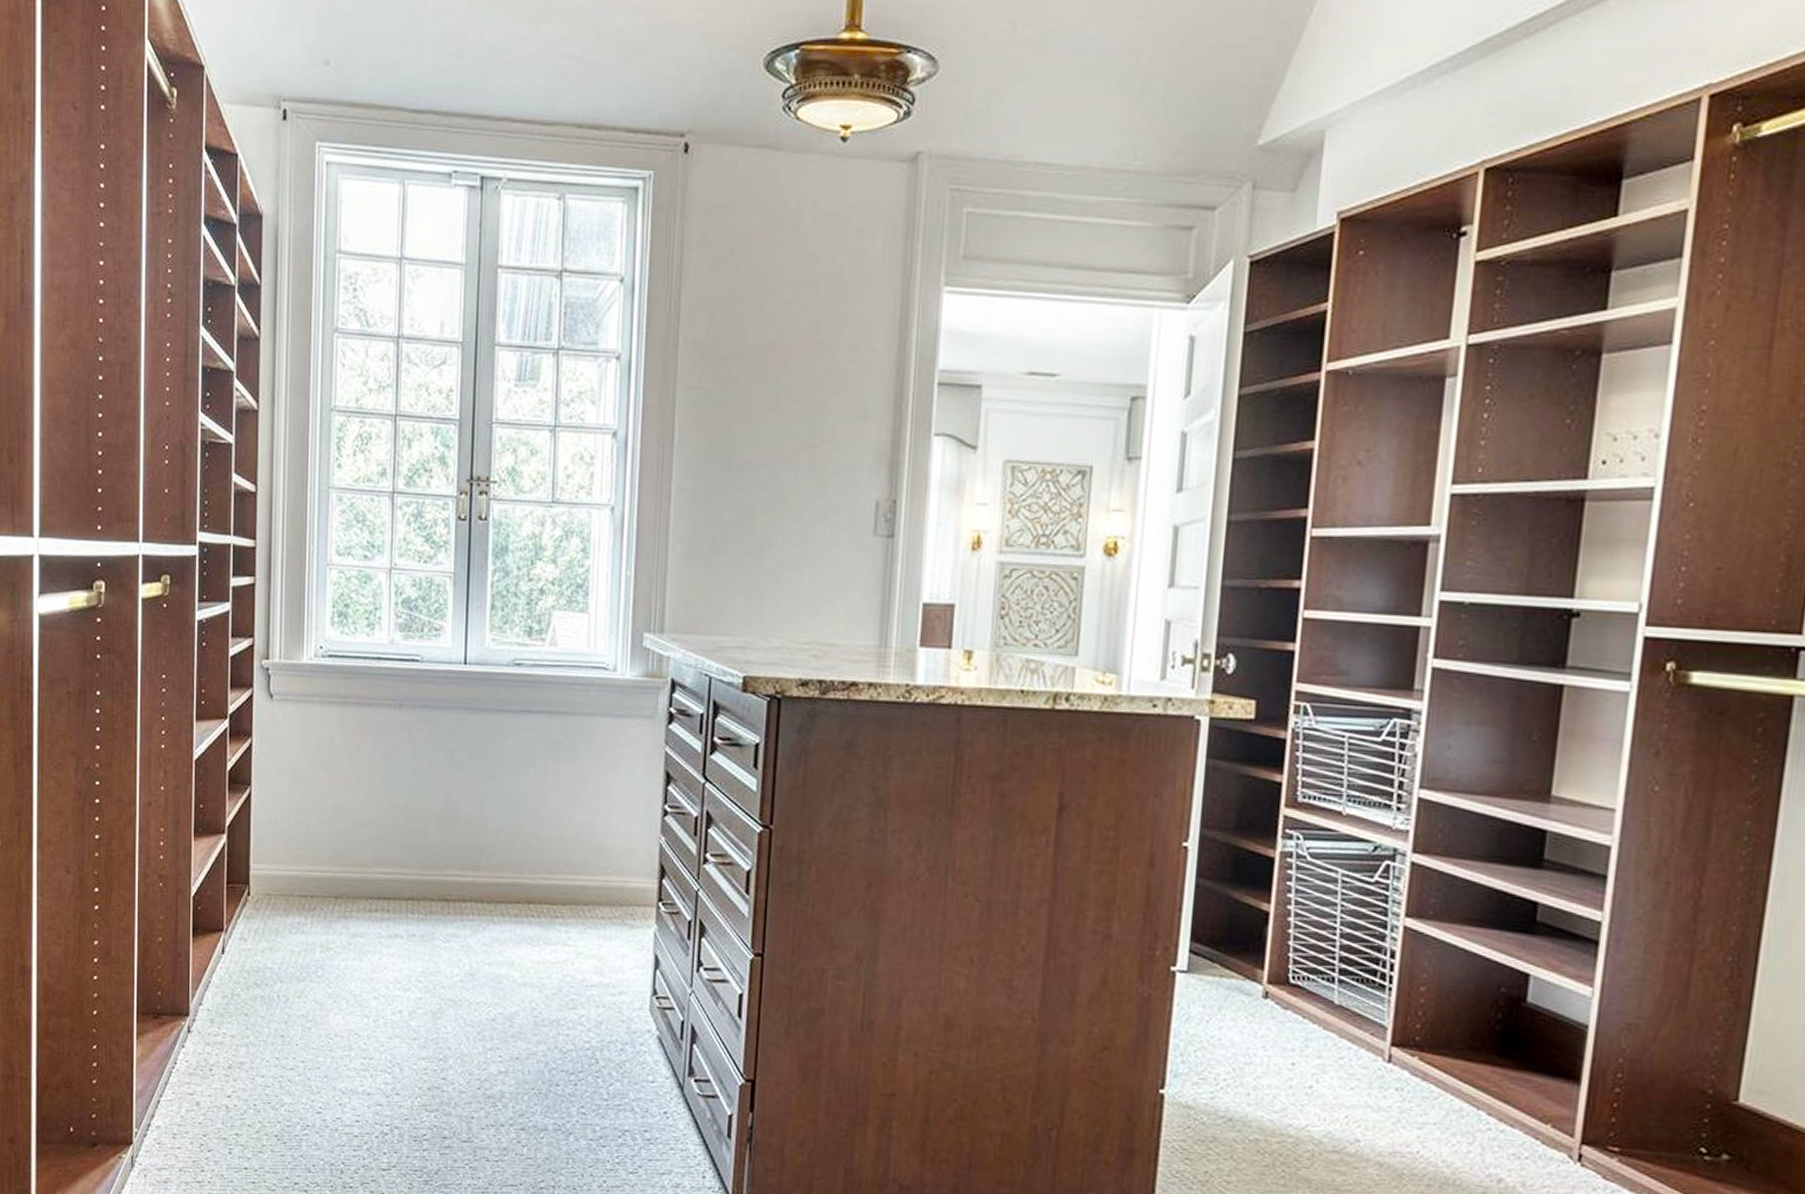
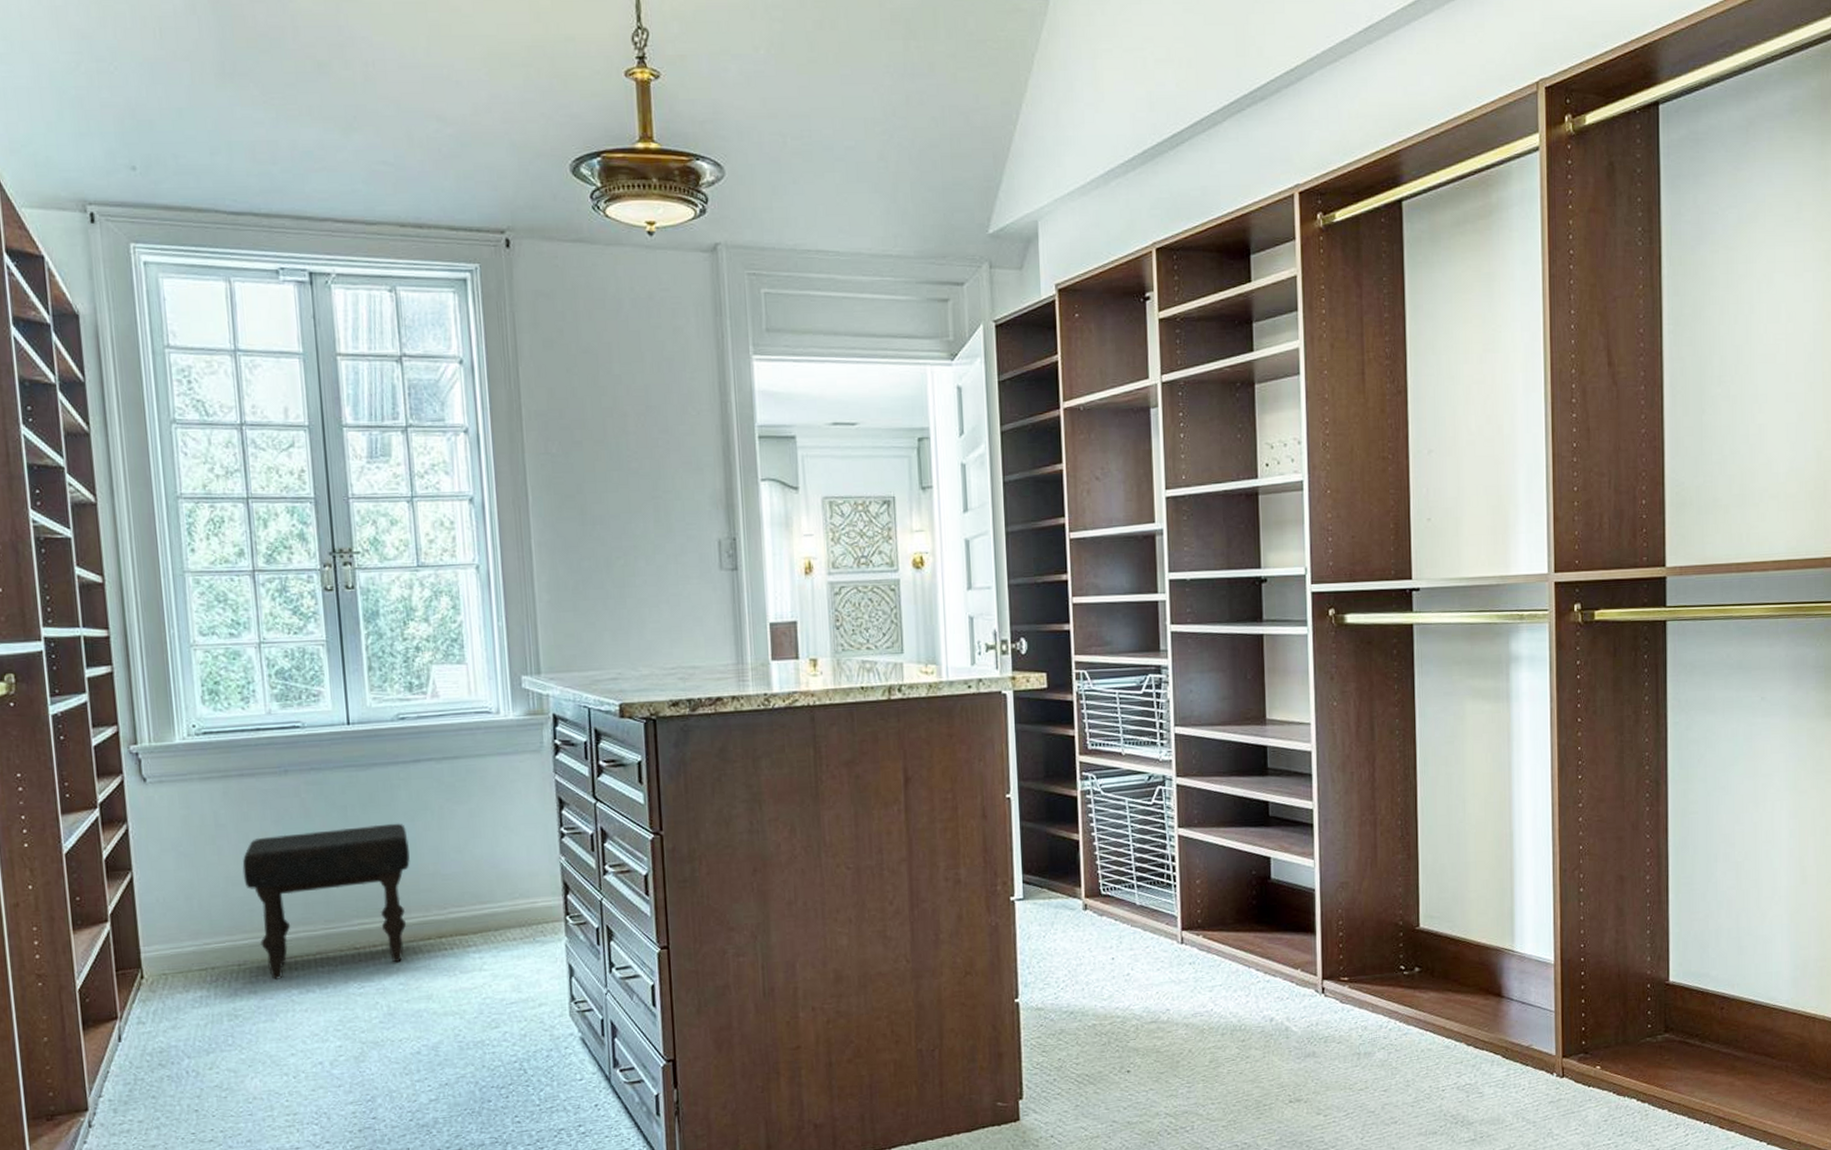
ottoman: none [349,770,509,922] -> present [242,823,410,980]

